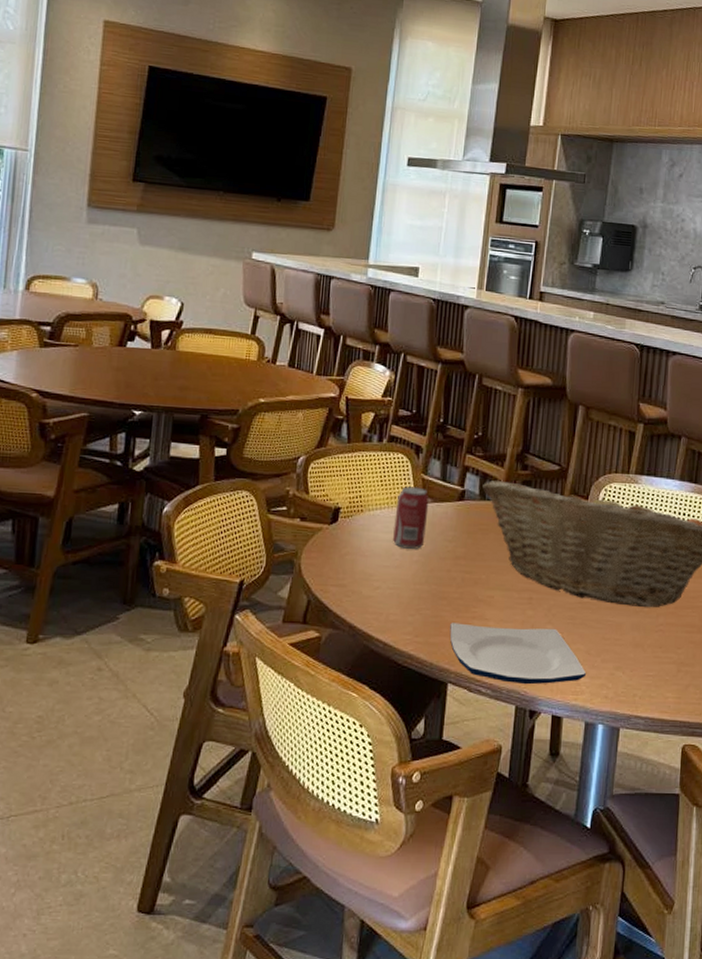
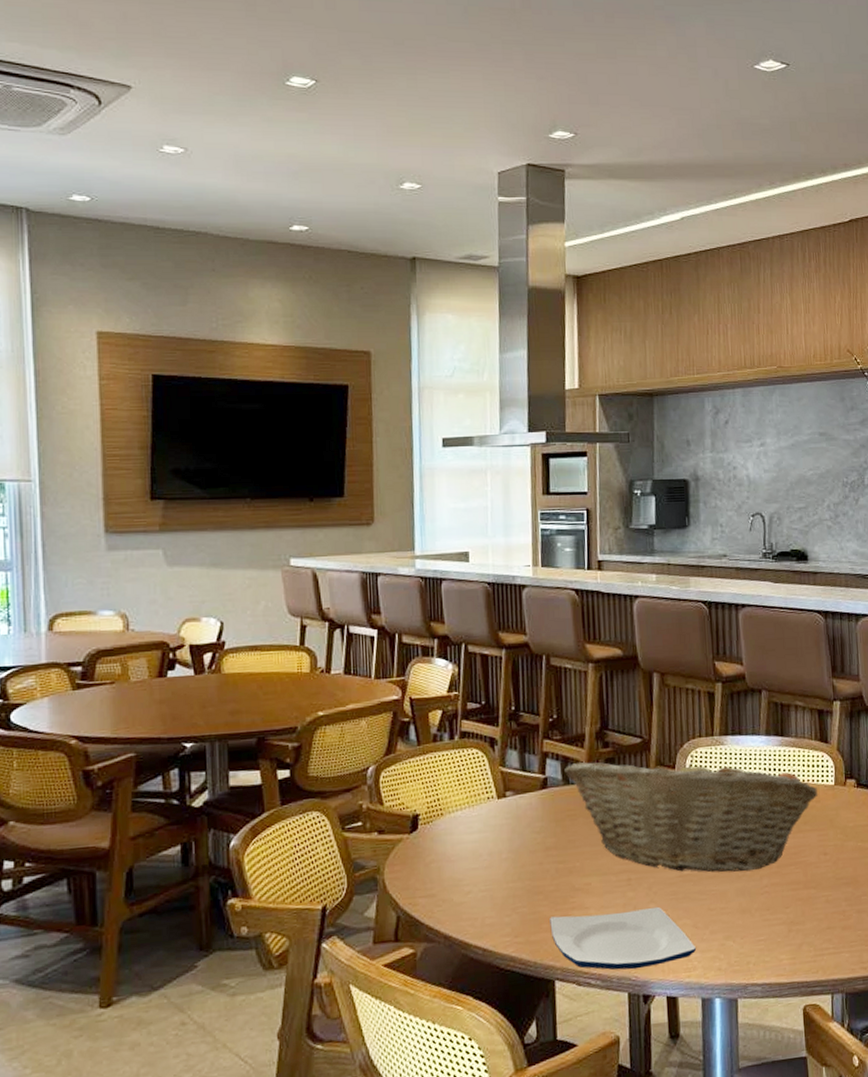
beverage can: present [393,486,429,549] -> none [477,781,512,848]

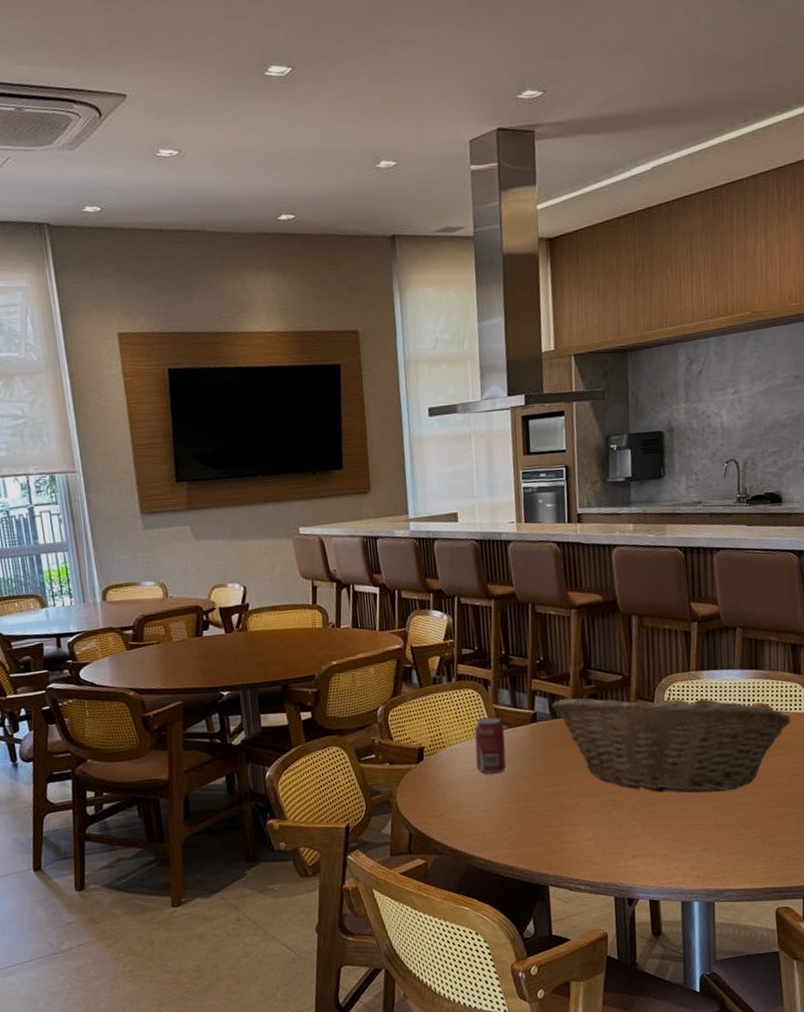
beverage can: none [477,781,512,848] -> present [474,717,507,774]
plate: present [550,906,696,970] -> none [542,823,675,878]

